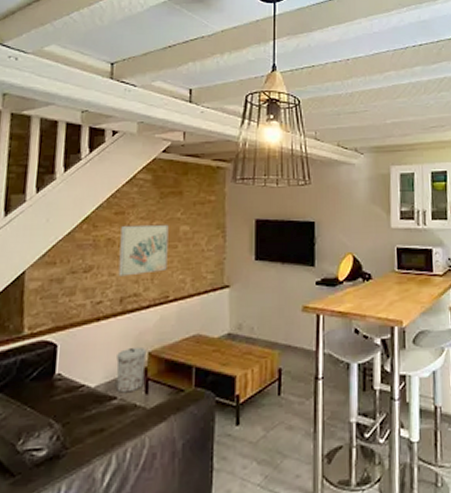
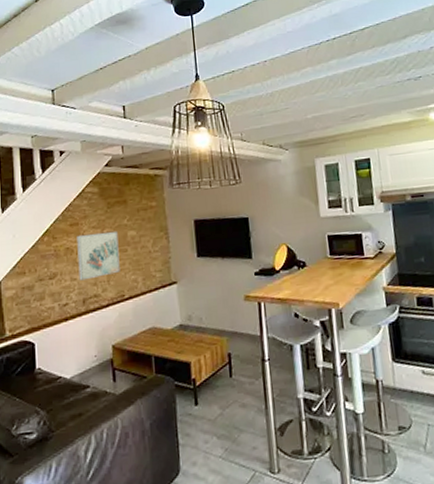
trash can: present [116,346,146,393] -> none [85,341,111,382]

